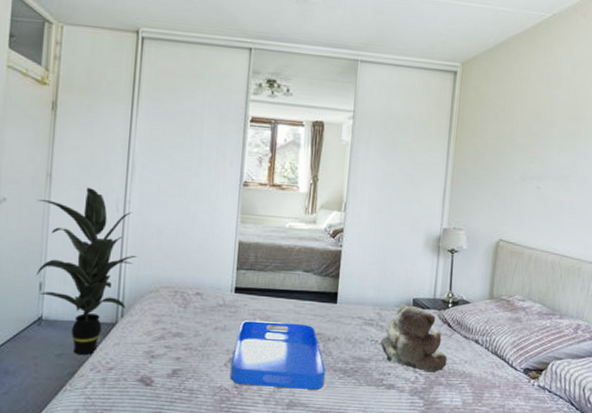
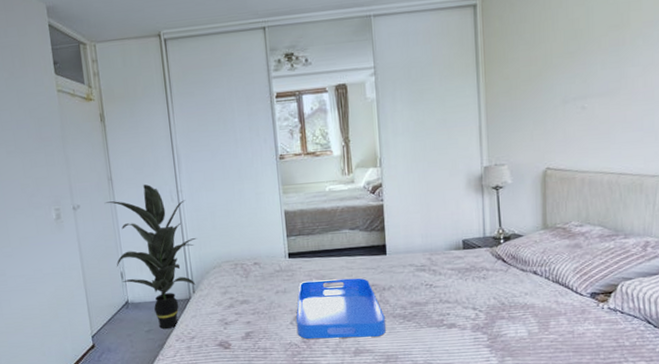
teddy bear: present [380,303,447,373] -> none [435,246,506,308]

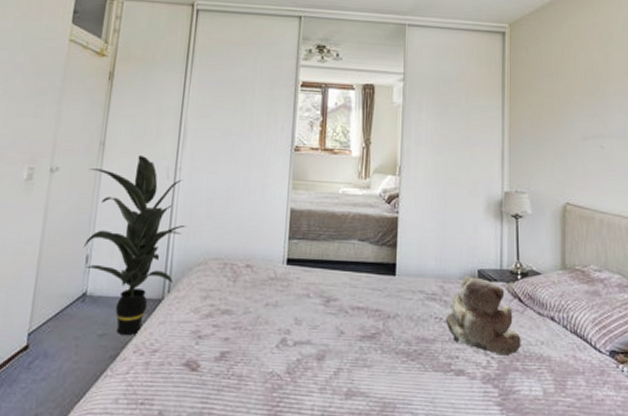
serving tray: present [296,278,386,340] -> none [282,294,386,377]
teddy bear: none [435,246,506,308] -> present [445,275,521,356]

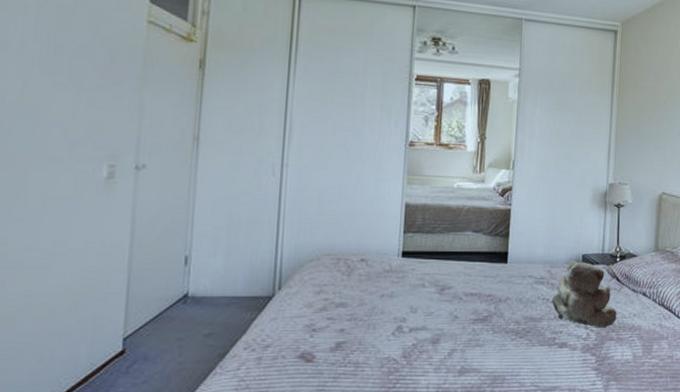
indoor plant: present [83,154,186,336] -> none [180,150,296,334]

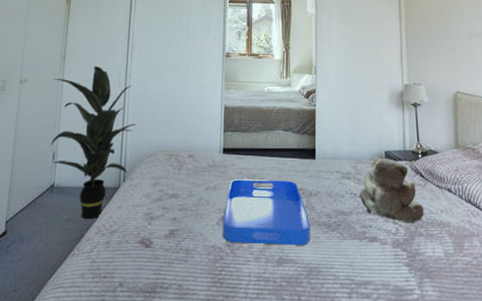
indoor plant: none [180,150,296,334] -> present [49,65,137,220]
serving tray: none [398,284,497,355] -> present [222,178,310,246]

